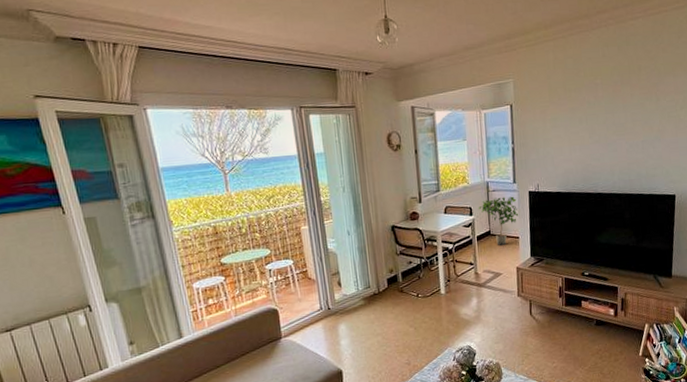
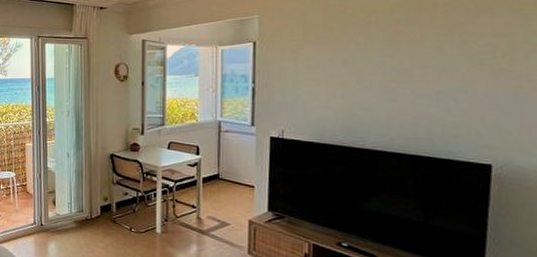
potted plant: present [479,196,519,246] -> none [207,139,256,193]

